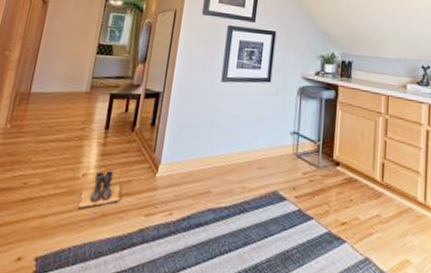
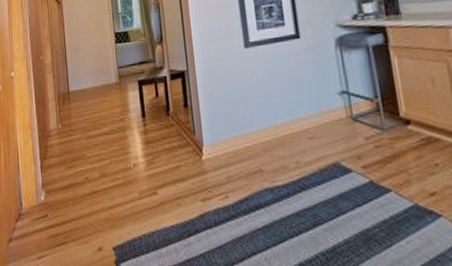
boots: present [78,171,120,209] -> none [136,158,173,198]

